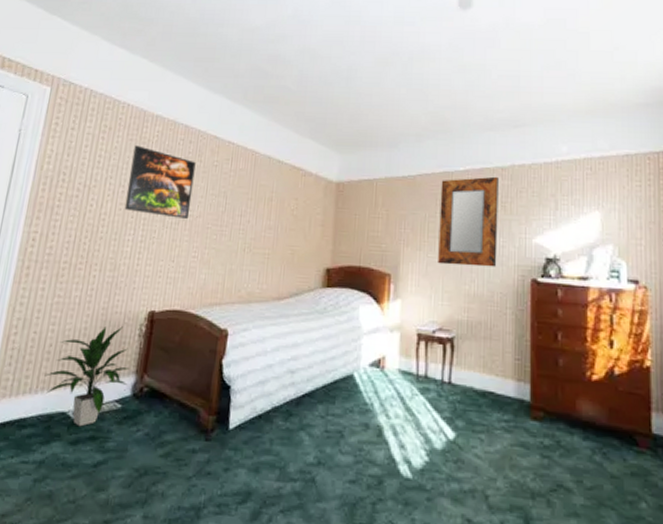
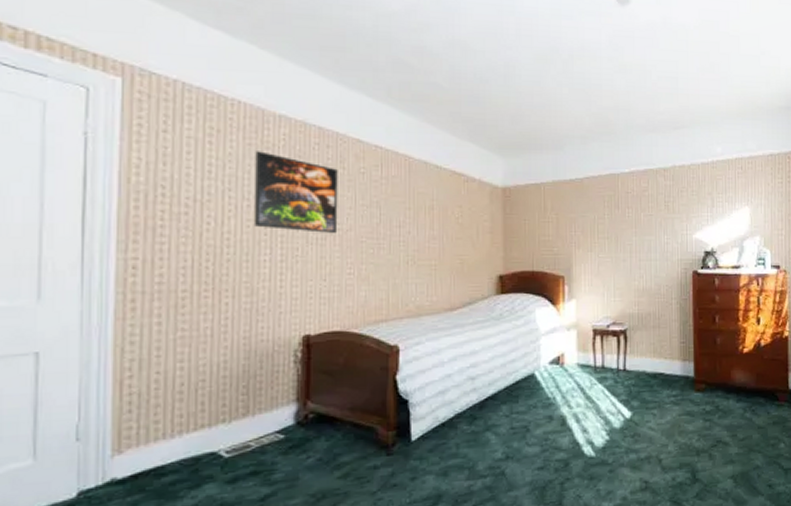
indoor plant: present [44,326,130,427] -> none [180,355,288,464]
home mirror: present [438,176,499,267] -> none [608,177,663,263]

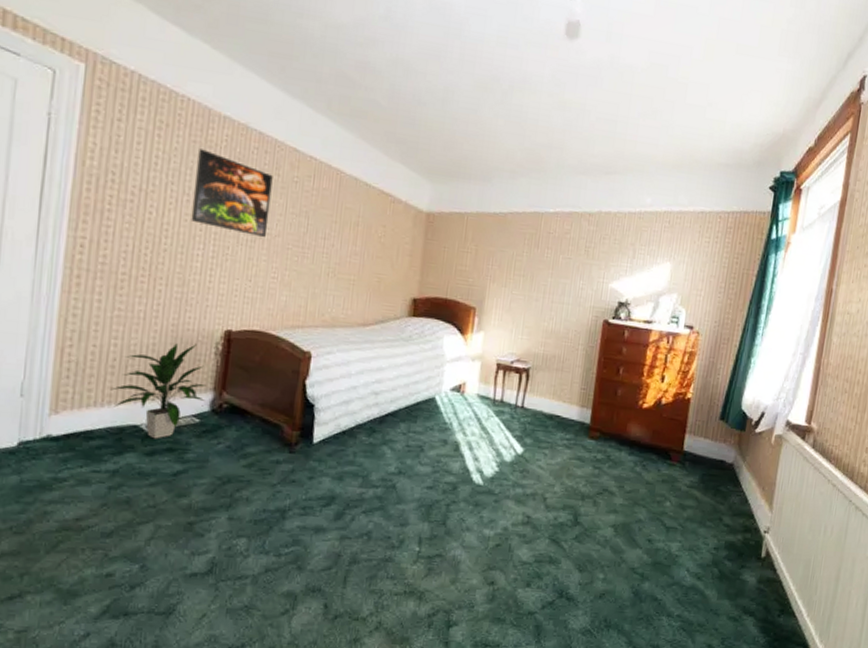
indoor plant: none [180,355,288,464] -> present [110,343,207,439]

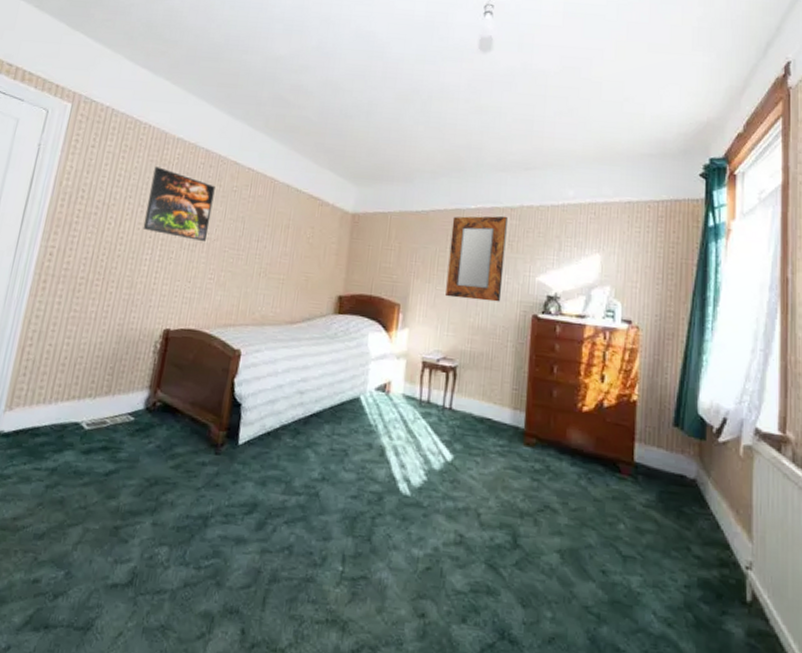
indoor plant: present [110,343,207,439] -> none [59,342,144,437]
home mirror: none [521,220,585,307] -> present [445,216,508,302]

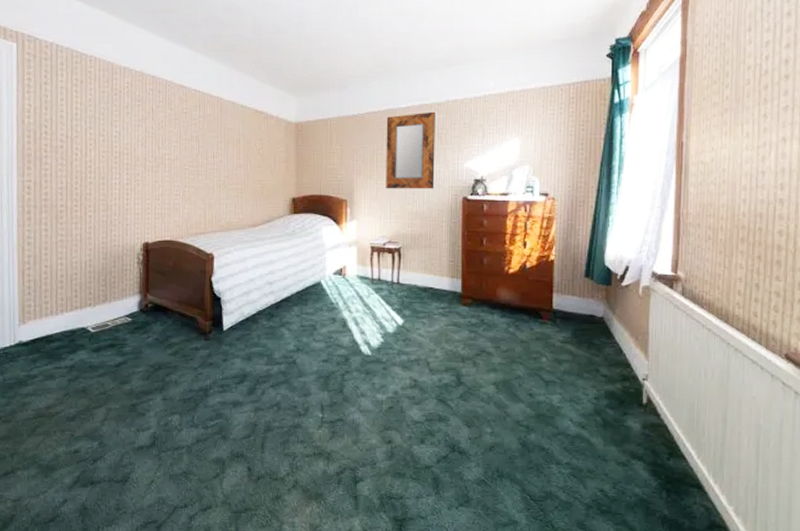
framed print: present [142,166,215,242] -> none [107,97,168,163]

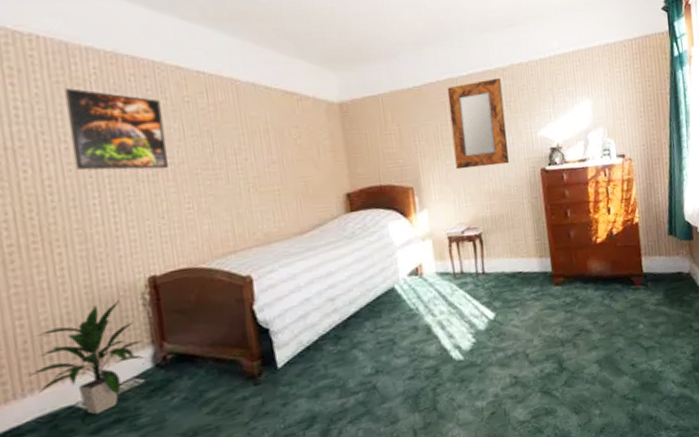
indoor plant: none [61,257,134,338] -> present [28,300,145,415]
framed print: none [107,97,168,163] -> present [65,88,170,171]

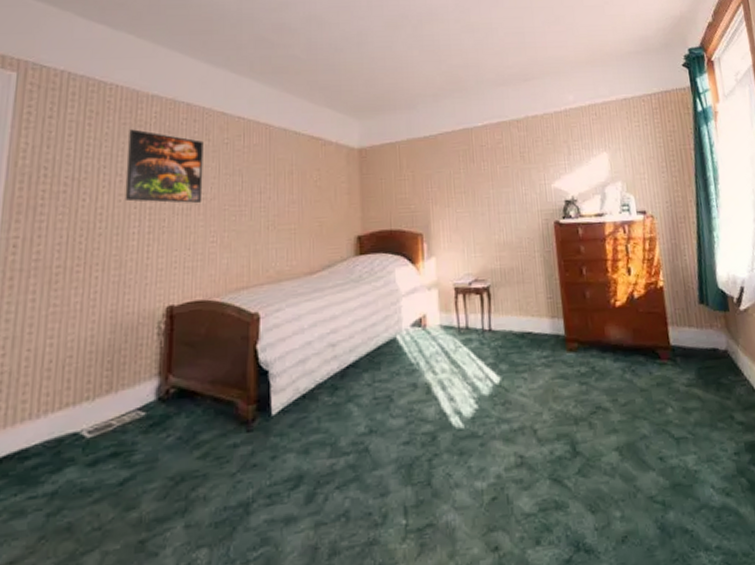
indoor plant: present [28,300,145,415] -> none [46,327,151,445]
home mirror: present [447,77,510,170] -> none [462,129,522,218]

